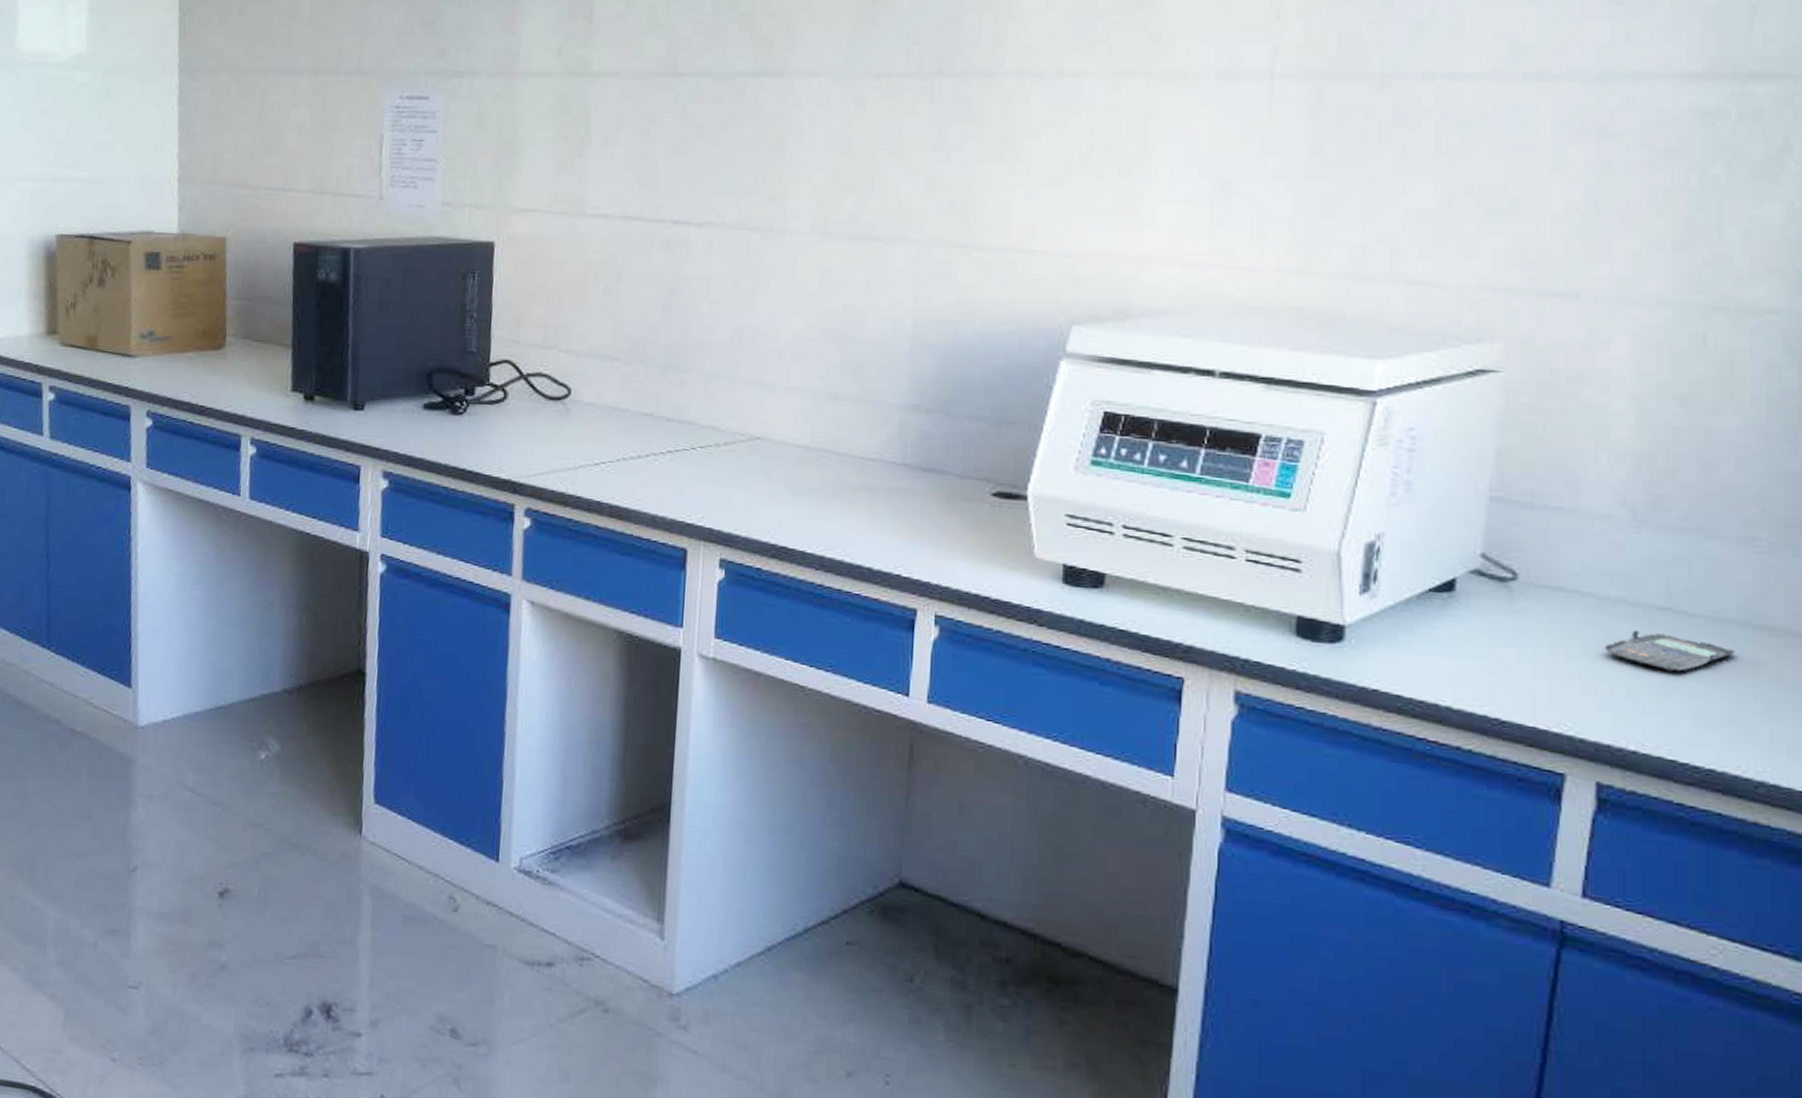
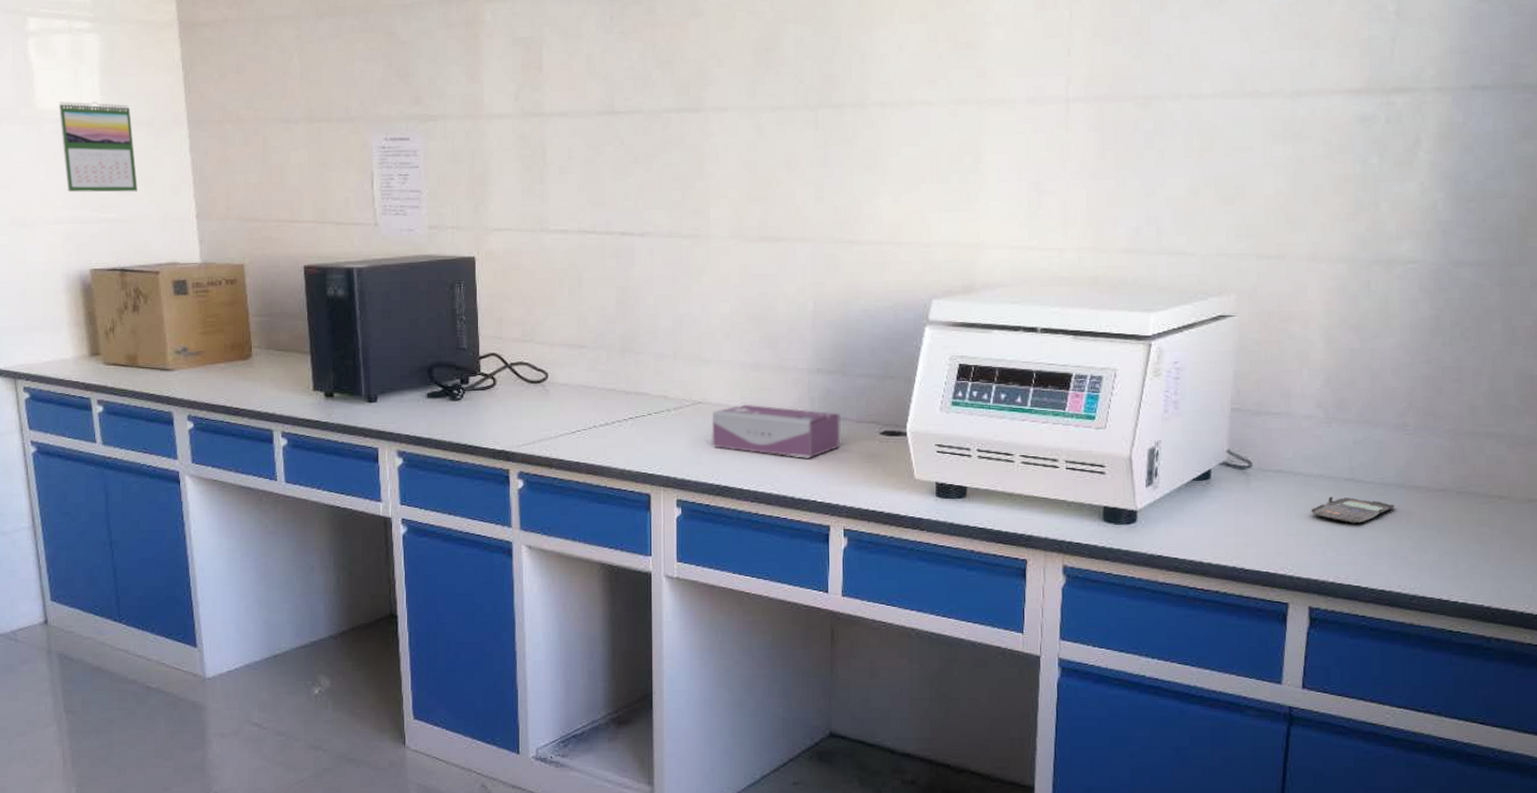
calendar: none [40,43,118,148] -> present [59,101,138,192]
tissue box: none [770,444,940,520] -> present [712,404,841,458]

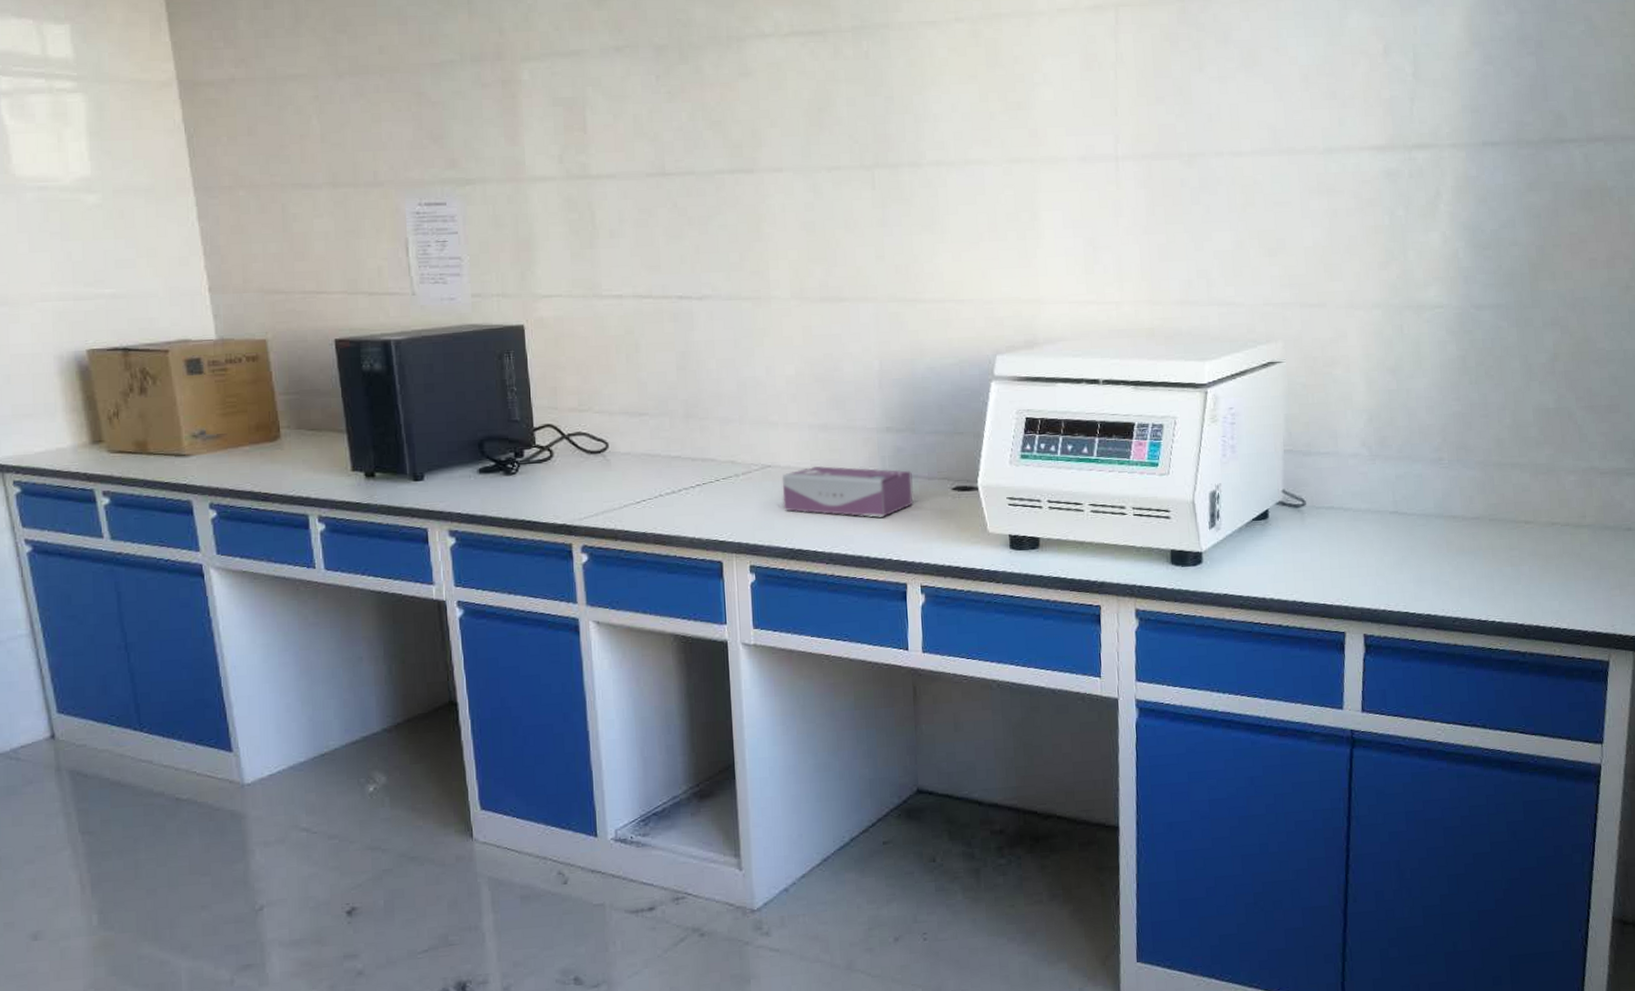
calendar: present [59,101,138,192] -> none [41,167,139,267]
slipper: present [1311,496,1395,524] -> none [1361,529,1435,554]

